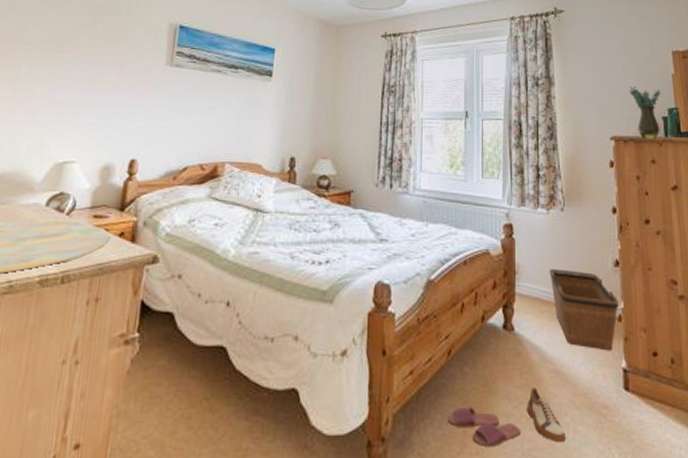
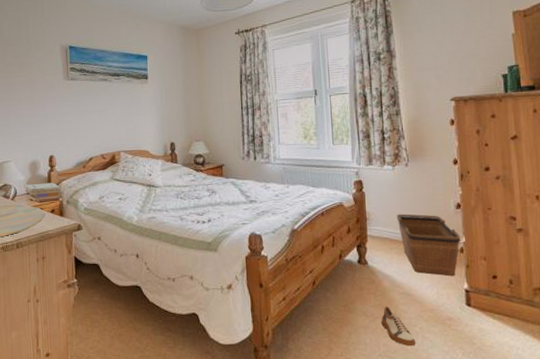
books: none [87,194,138,223] -> present [24,182,61,204]
slippers: present [449,407,522,446] -> none [317,322,378,350]
vase: present [629,87,660,139] -> none [469,49,500,97]

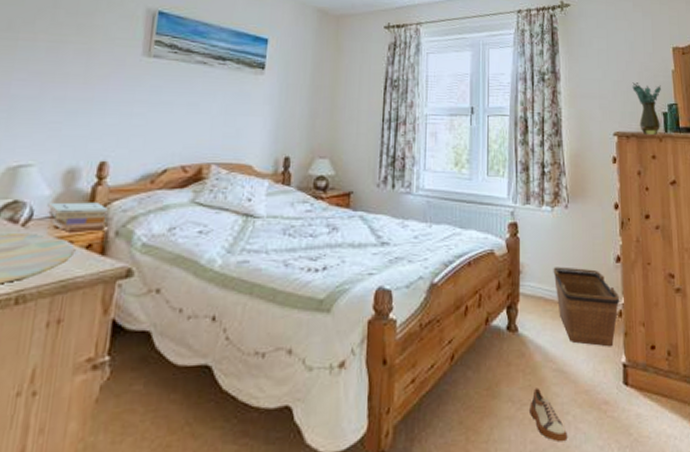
vase: none [469,49,500,97] -> present [632,82,661,135]

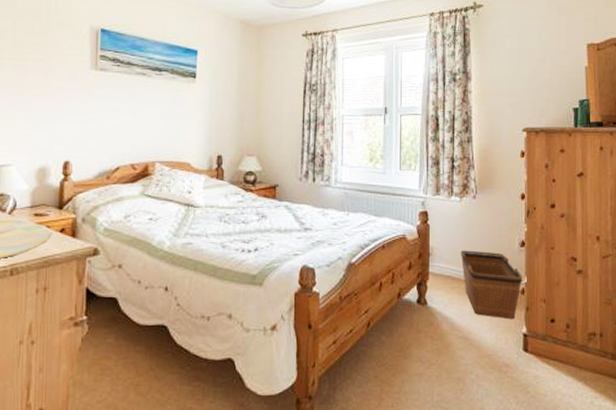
books: present [47,202,109,234] -> none [27,194,75,220]
shoe: present [530,388,567,442] -> none [437,351,470,396]
vase: present [632,82,661,135] -> none [543,80,573,130]

